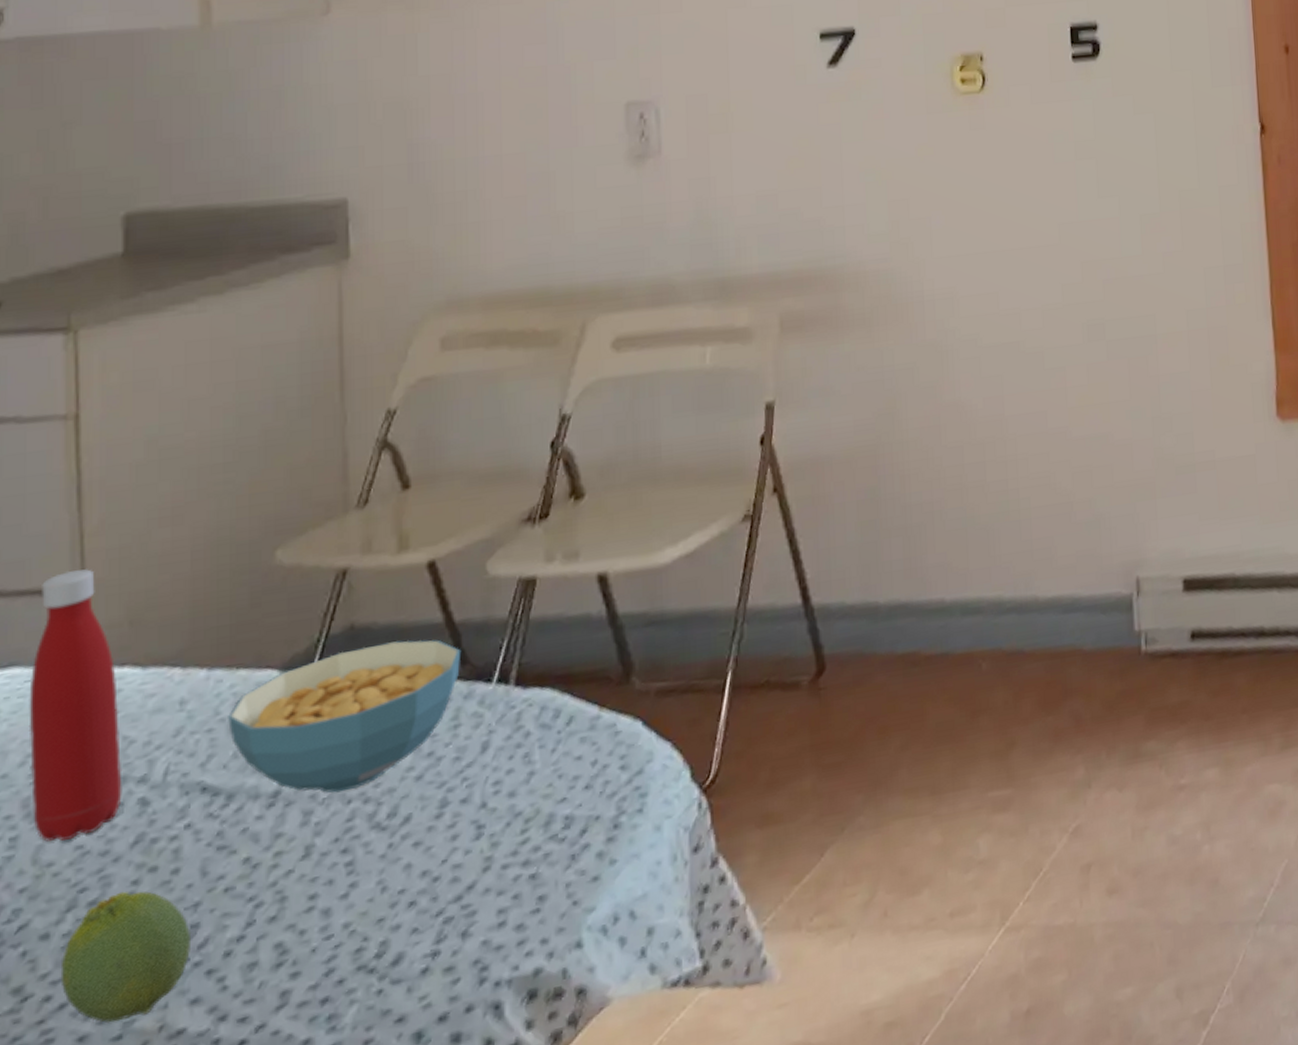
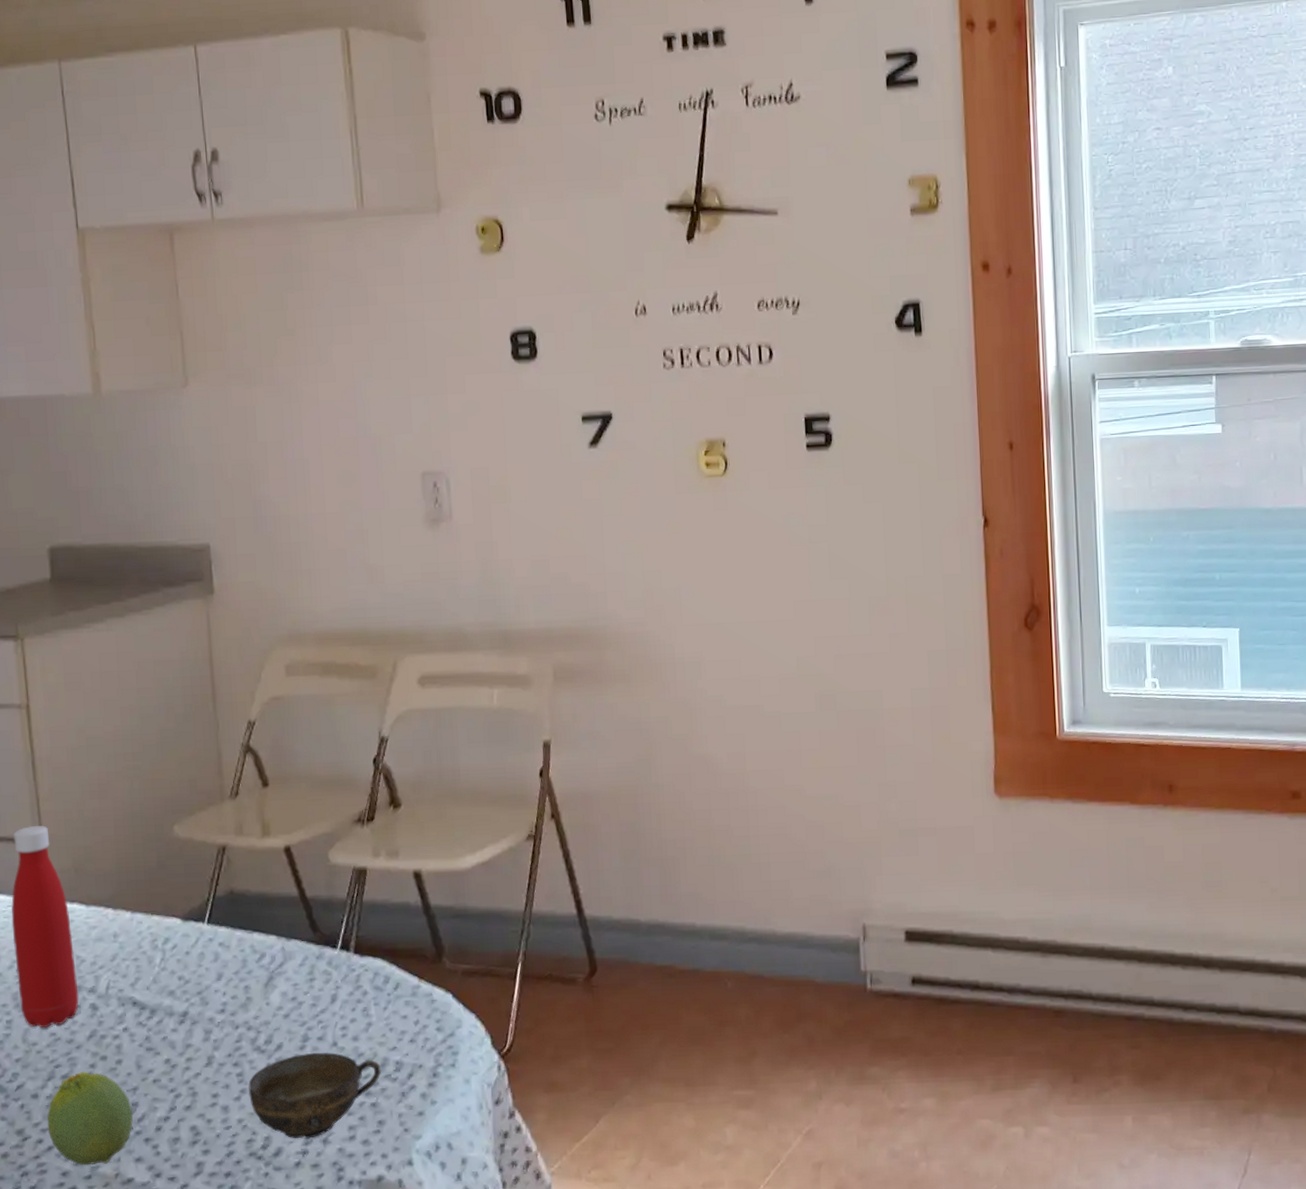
cereal bowl: present [228,639,462,793] -> none [148,907,313,1019]
cup: none [359,816,545,938] -> present [248,1052,381,1139]

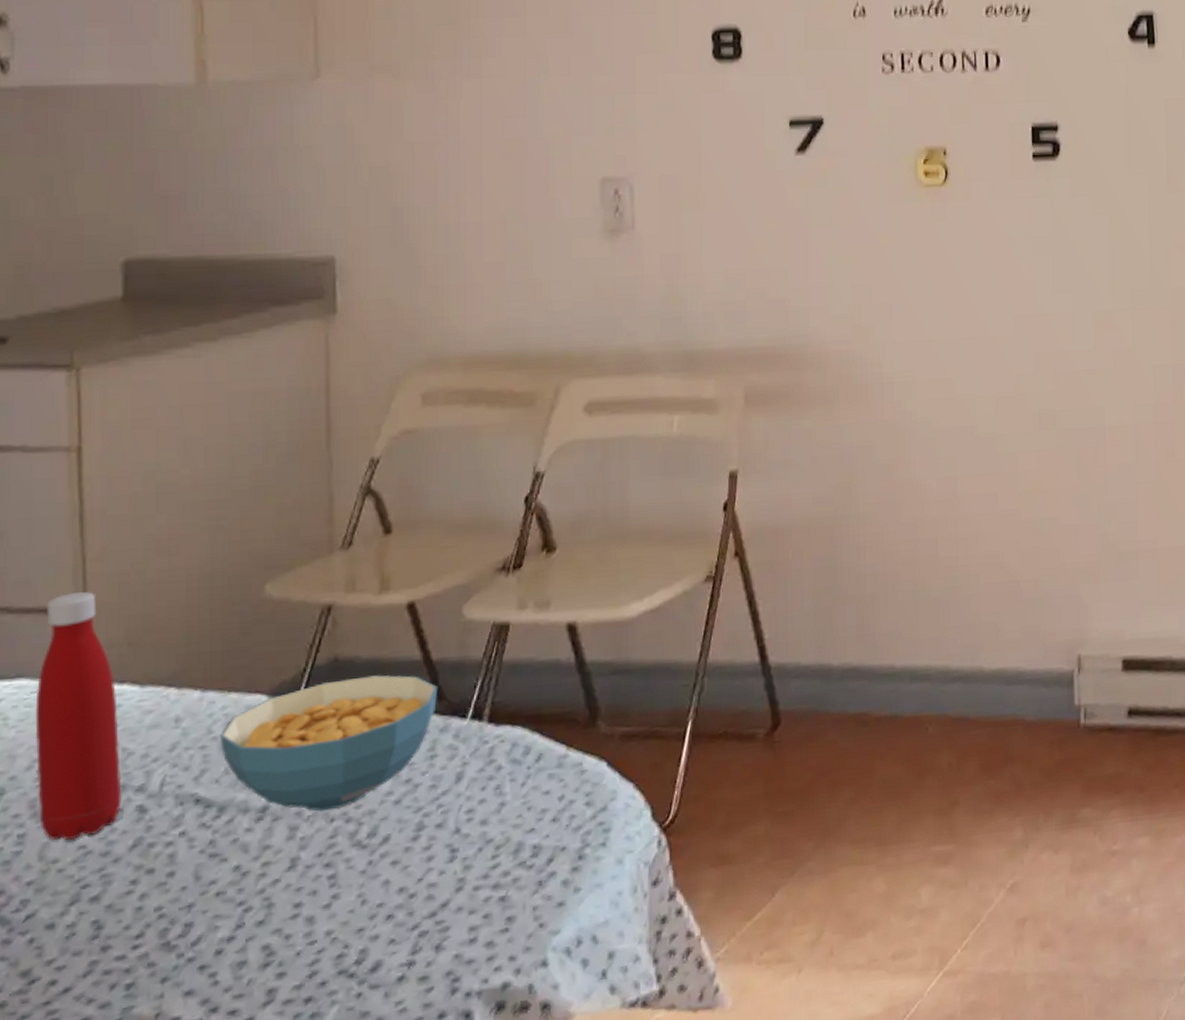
fruit: present [47,1071,133,1166] -> none [65,889,184,1008]
cereal bowl: none [148,907,313,1019] -> present [220,675,438,811]
cup: present [248,1052,381,1139] -> none [341,841,514,949]

